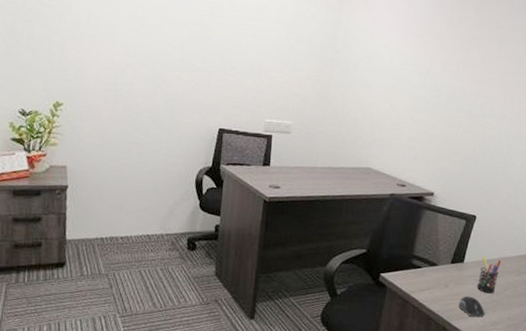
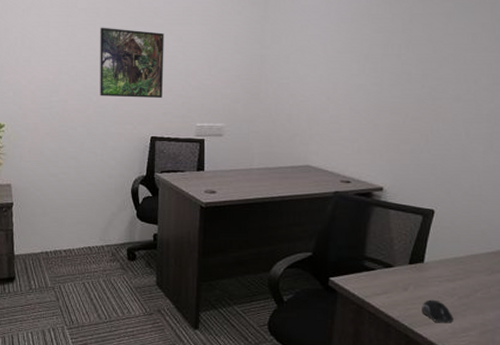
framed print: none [169,13,239,91] -> present [100,27,164,98]
pen holder: present [477,256,502,294] -> none [441,254,469,296]

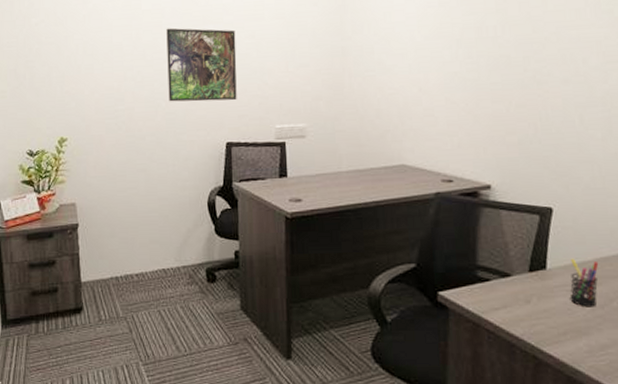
computer mouse: present [422,299,454,324] -> none [549,312,589,340]
pen holder: none [441,254,469,296] -> present [570,258,599,307]

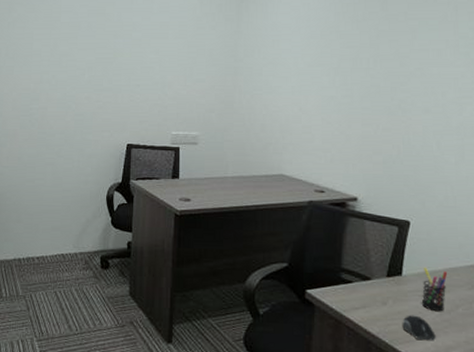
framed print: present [166,28,237,102] -> none [78,39,142,107]
computer mouse: none [549,312,589,340] -> present [402,315,436,341]

